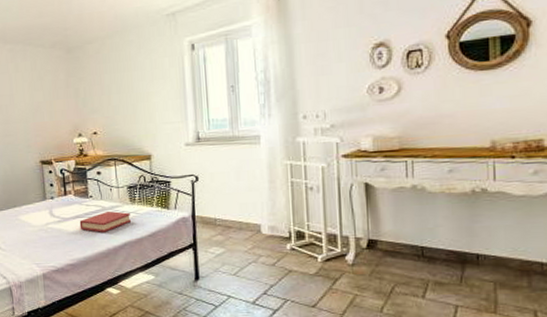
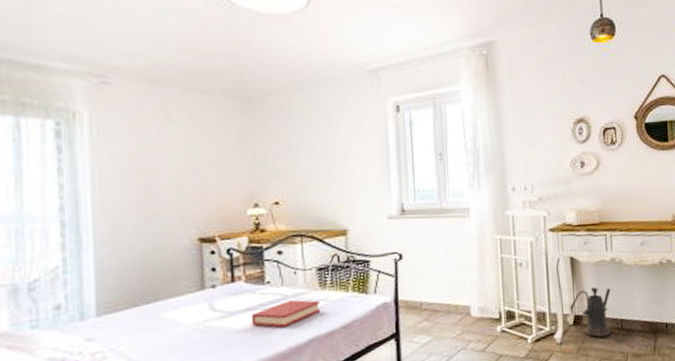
watering can: none [363,214,411,262] -> present [570,287,611,338]

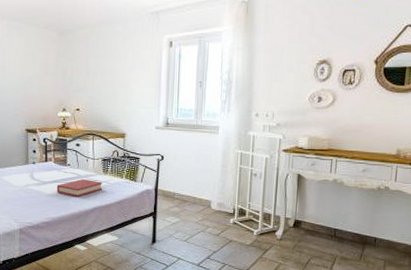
watering can: present [570,287,611,338] -> none [292,201,330,240]

